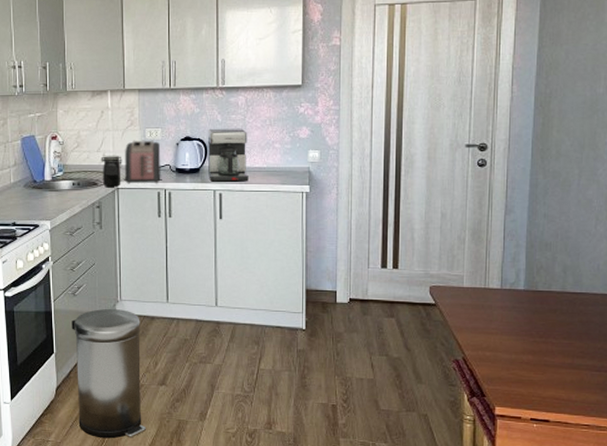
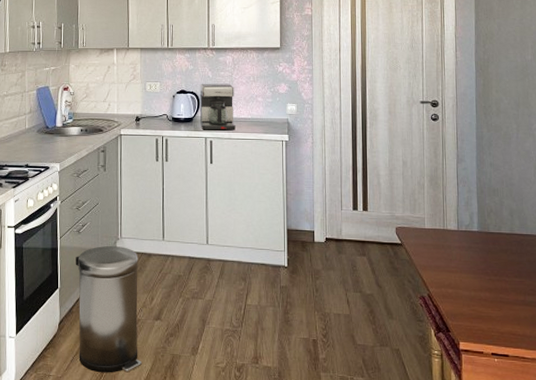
jar: present [100,155,123,188] -> none [106,105,126,134]
toaster: present [125,140,161,184] -> none [127,92,159,132]

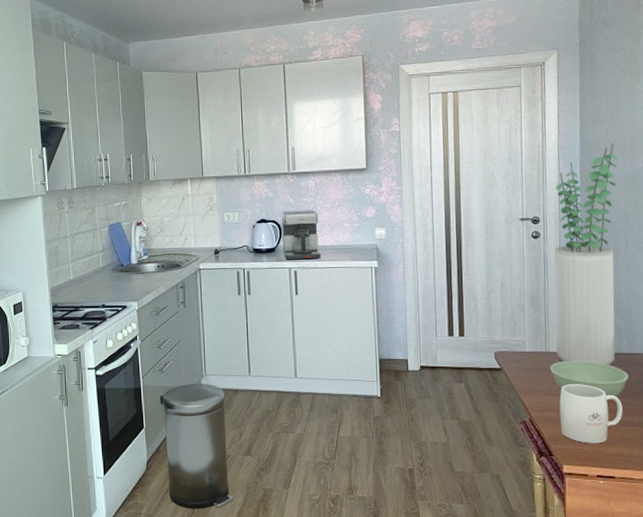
bowl: none [448,238,521,280] -> present [550,360,629,402]
vase: none [451,35,509,245] -> present [554,142,618,366]
mug: none [456,262,516,322] -> present [559,384,623,444]

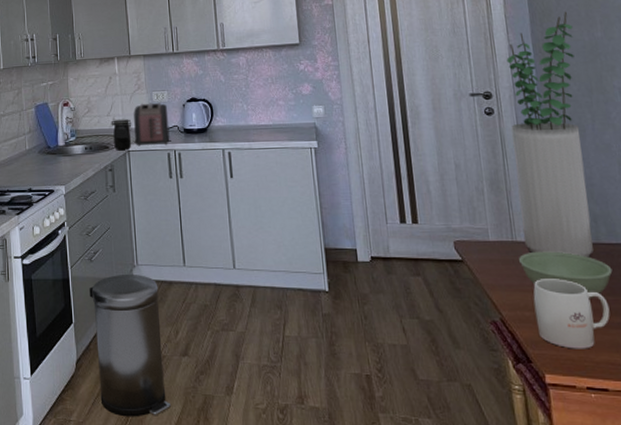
jar: none [183,238,203,269] -> present [111,118,132,151]
toaster: none [205,223,240,265] -> present [133,102,170,147]
coffee maker: present [281,209,321,260] -> none [212,87,256,141]

